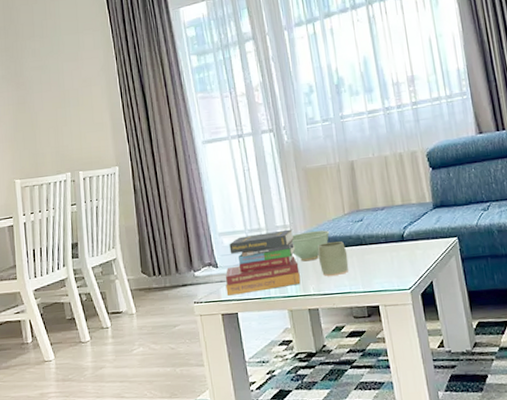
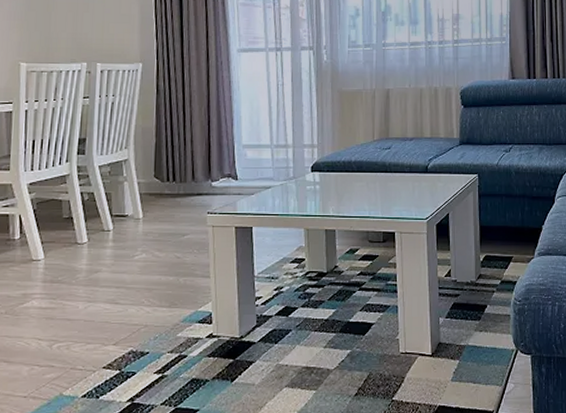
books: present [225,229,301,296] -> none [243,149,321,209]
bowl: present [292,230,330,262] -> none [317,154,357,183]
mug: present [317,241,349,276] -> none [341,166,371,199]

